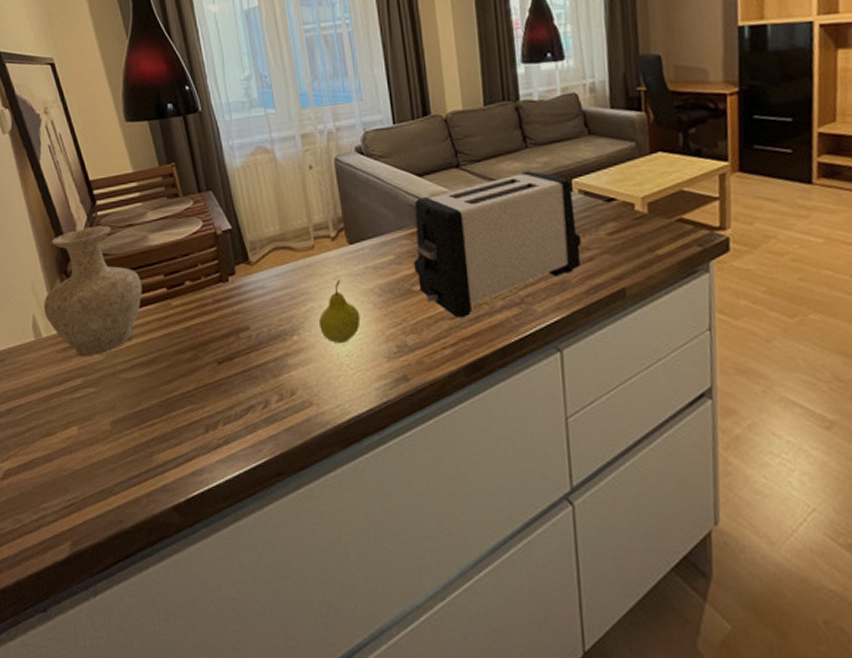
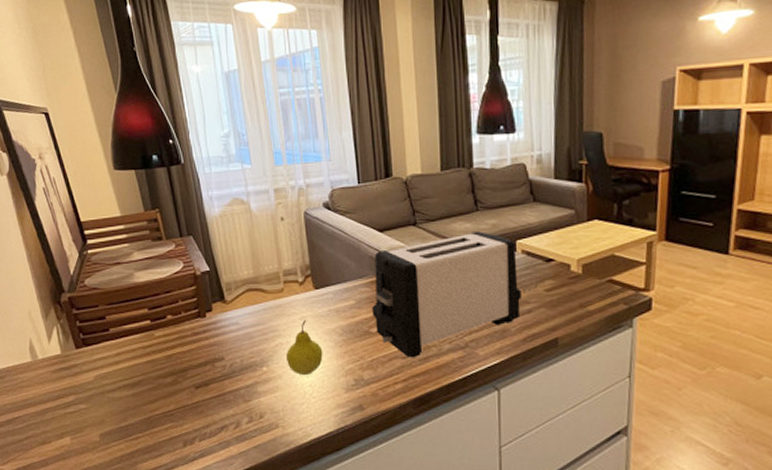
vase: present [43,226,142,356] -> none [39,263,128,377]

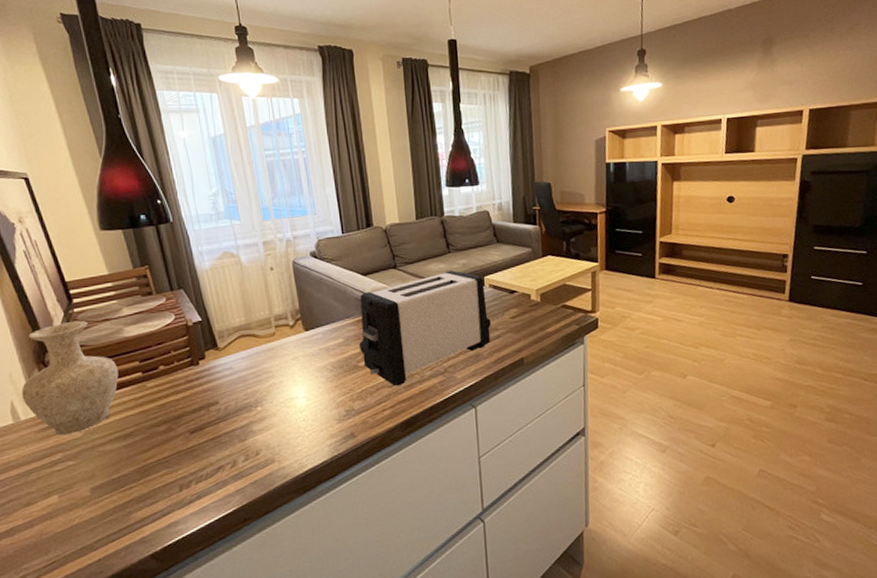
vase: none [39,263,128,377] -> present [21,321,119,435]
fruit: present [285,320,323,375] -> none [279,359,315,411]

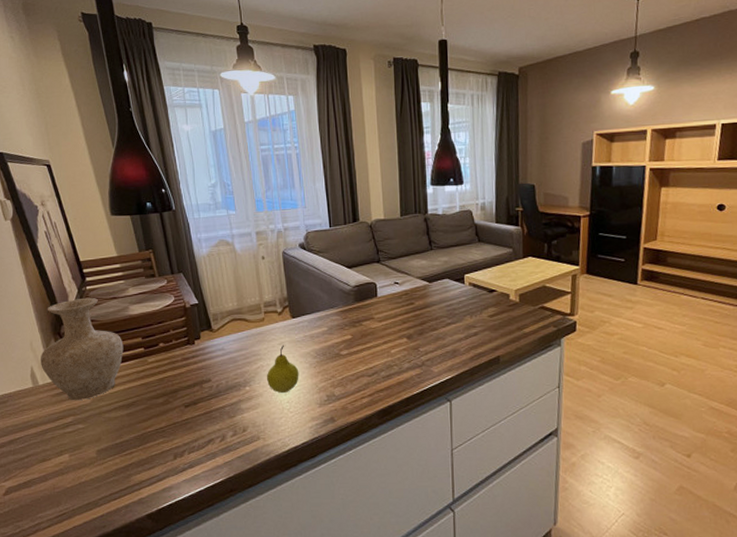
fruit: none [279,359,315,411] -> present [266,345,299,393]
toaster: present [359,270,491,386] -> none [342,267,469,376]

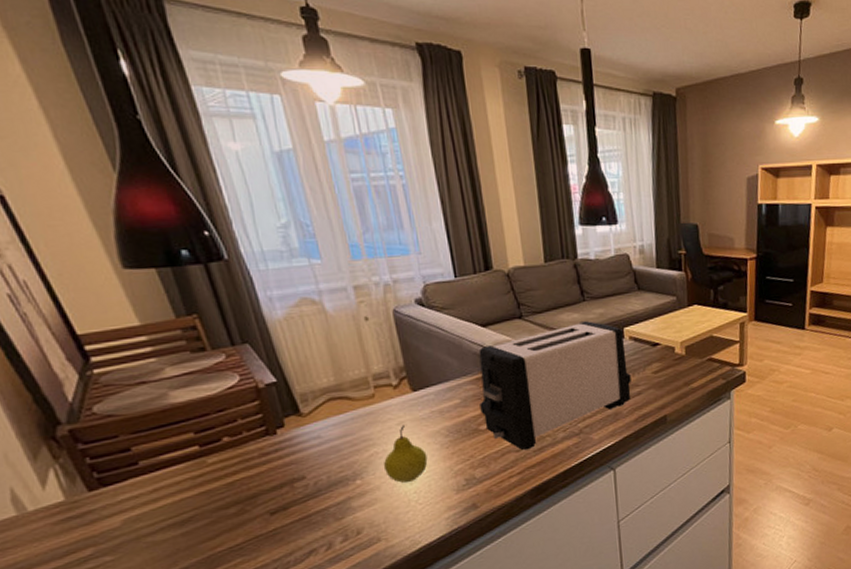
vase: present [40,298,124,400] -> none [24,384,167,526]
toaster: none [342,267,469,376] -> present [478,321,631,451]

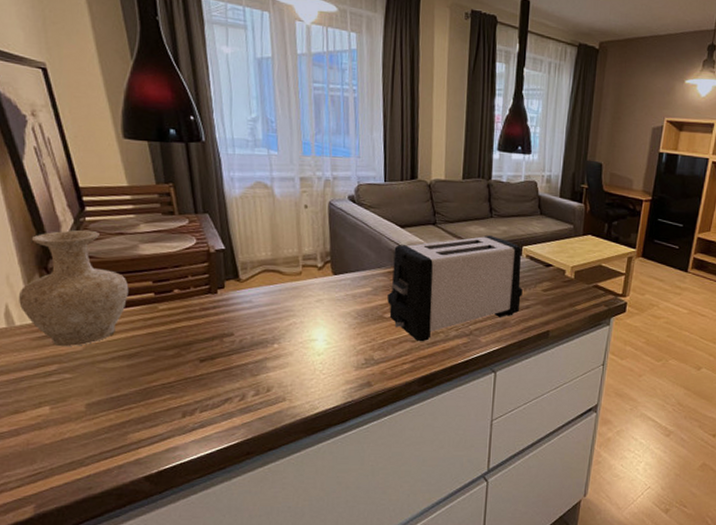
vase: none [24,384,167,526] -> present [18,230,129,346]
fruit: present [383,424,428,483] -> none [298,302,336,353]

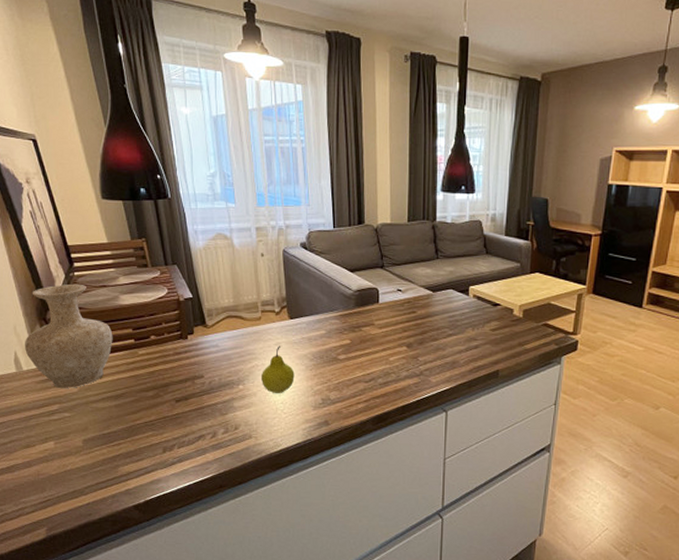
fruit: none [298,302,336,353] -> present [260,345,295,393]
toaster: present [387,235,523,342] -> none [341,277,471,383]

